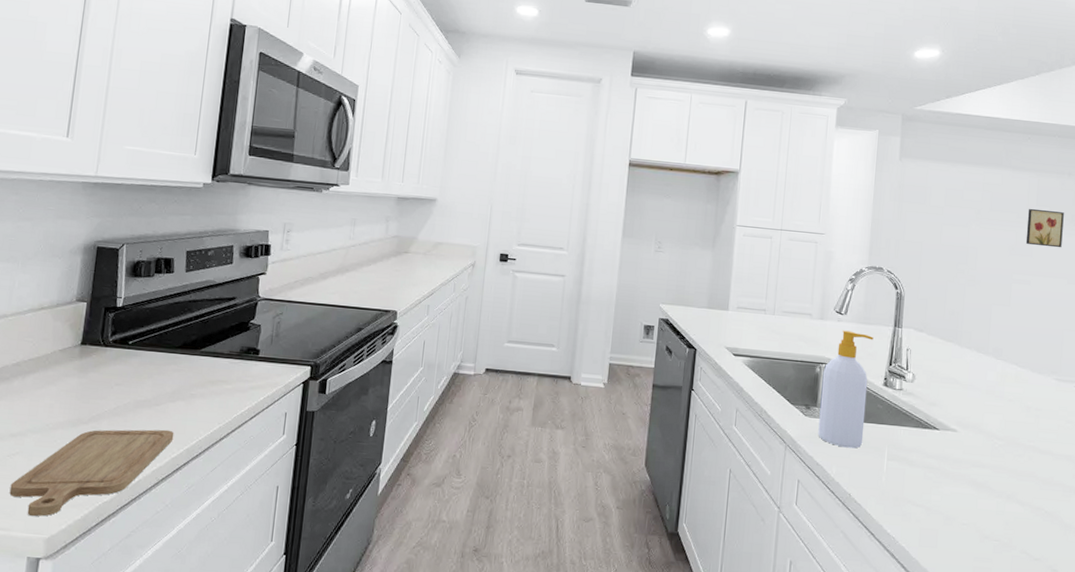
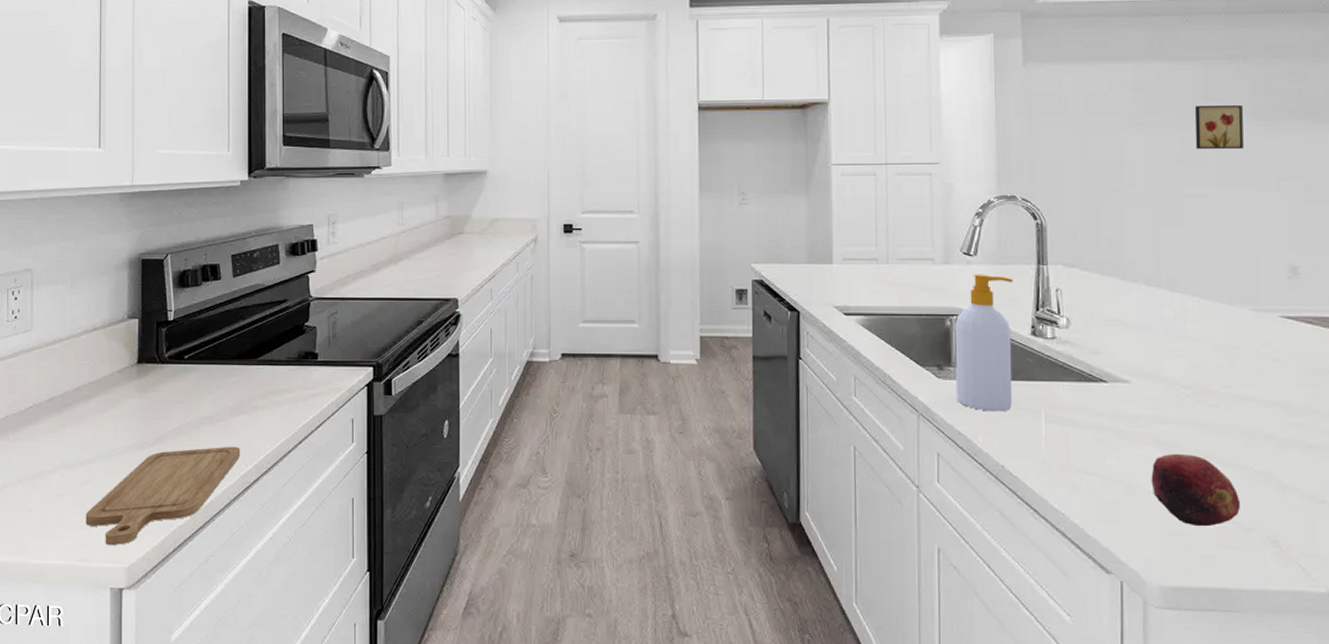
fruit: none [965,493,1032,556] -> present [1151,453,1241,527]

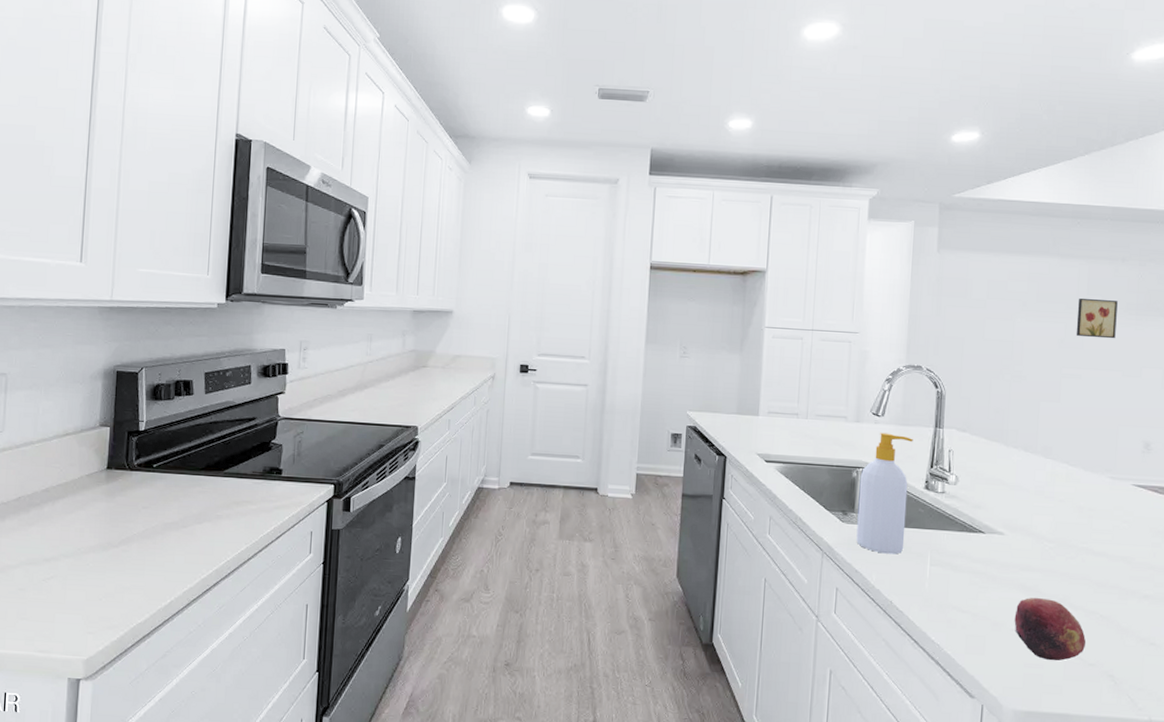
chopping board: present [85,446,241,545] -> none [47,551,203,639]

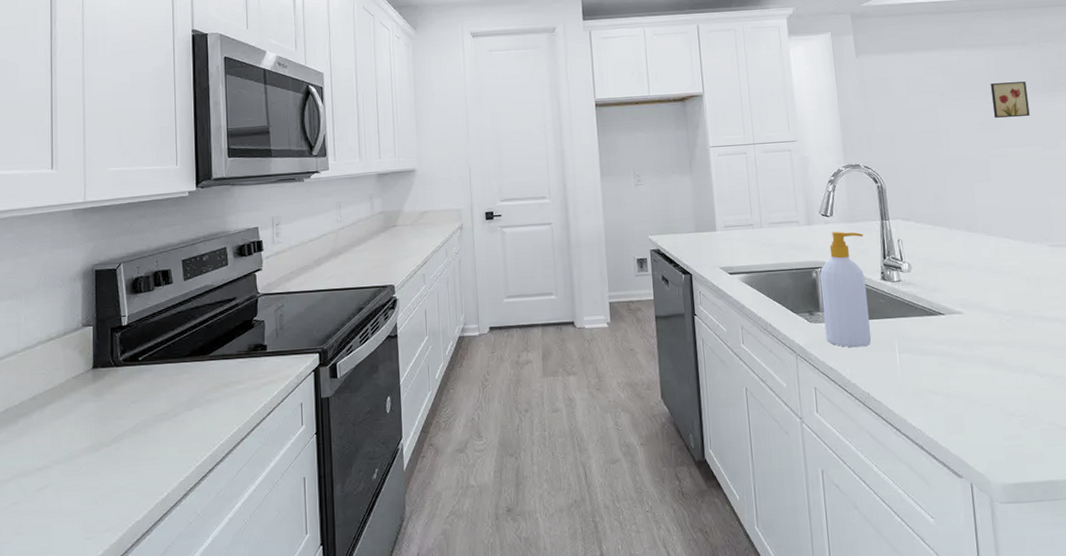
fruit: present [1014,597,1087,661] -> none [986,369,1057,430]

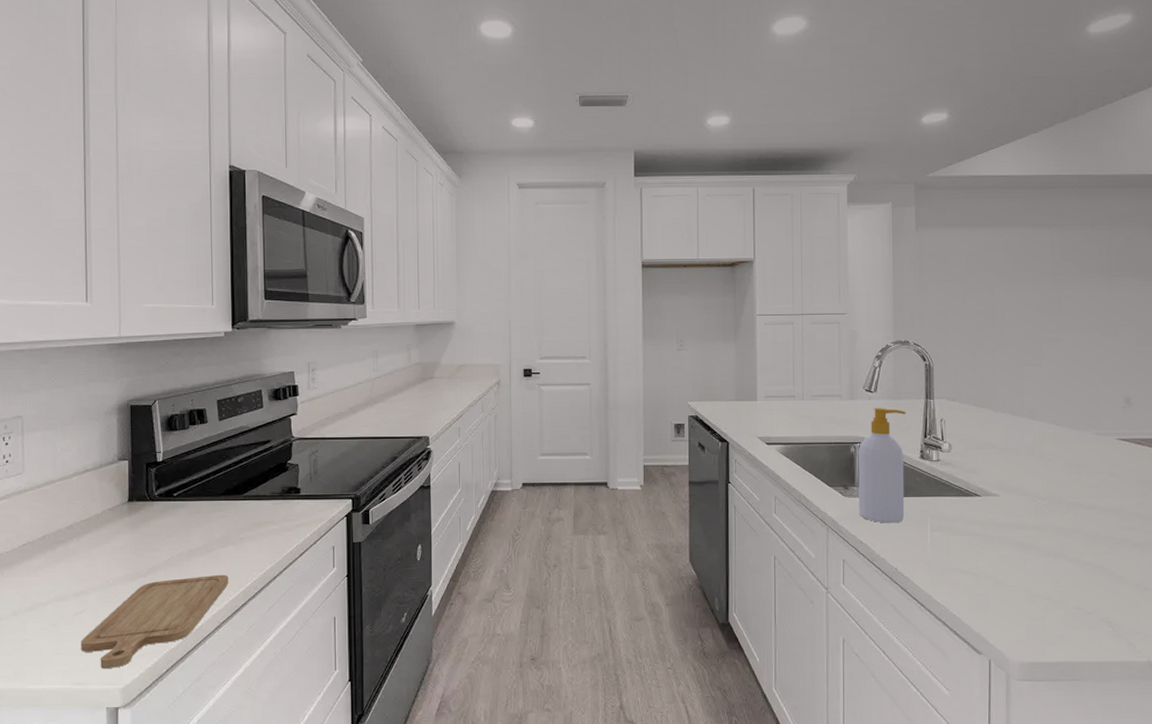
chopping board: none [43,439,196,547] -> present [81,574,229,668]
wall art: present [990,81,1030,119] -> none [1052,264,1091,302]

